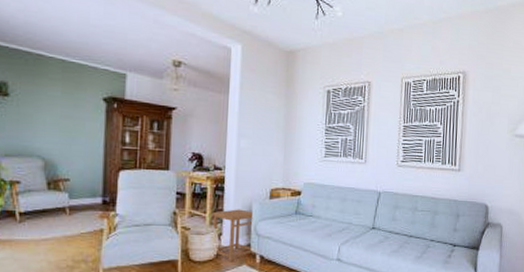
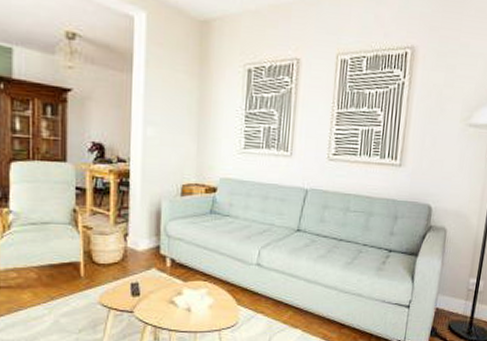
side table: present [212,209,256,261] -> none [117,207,166,264]

